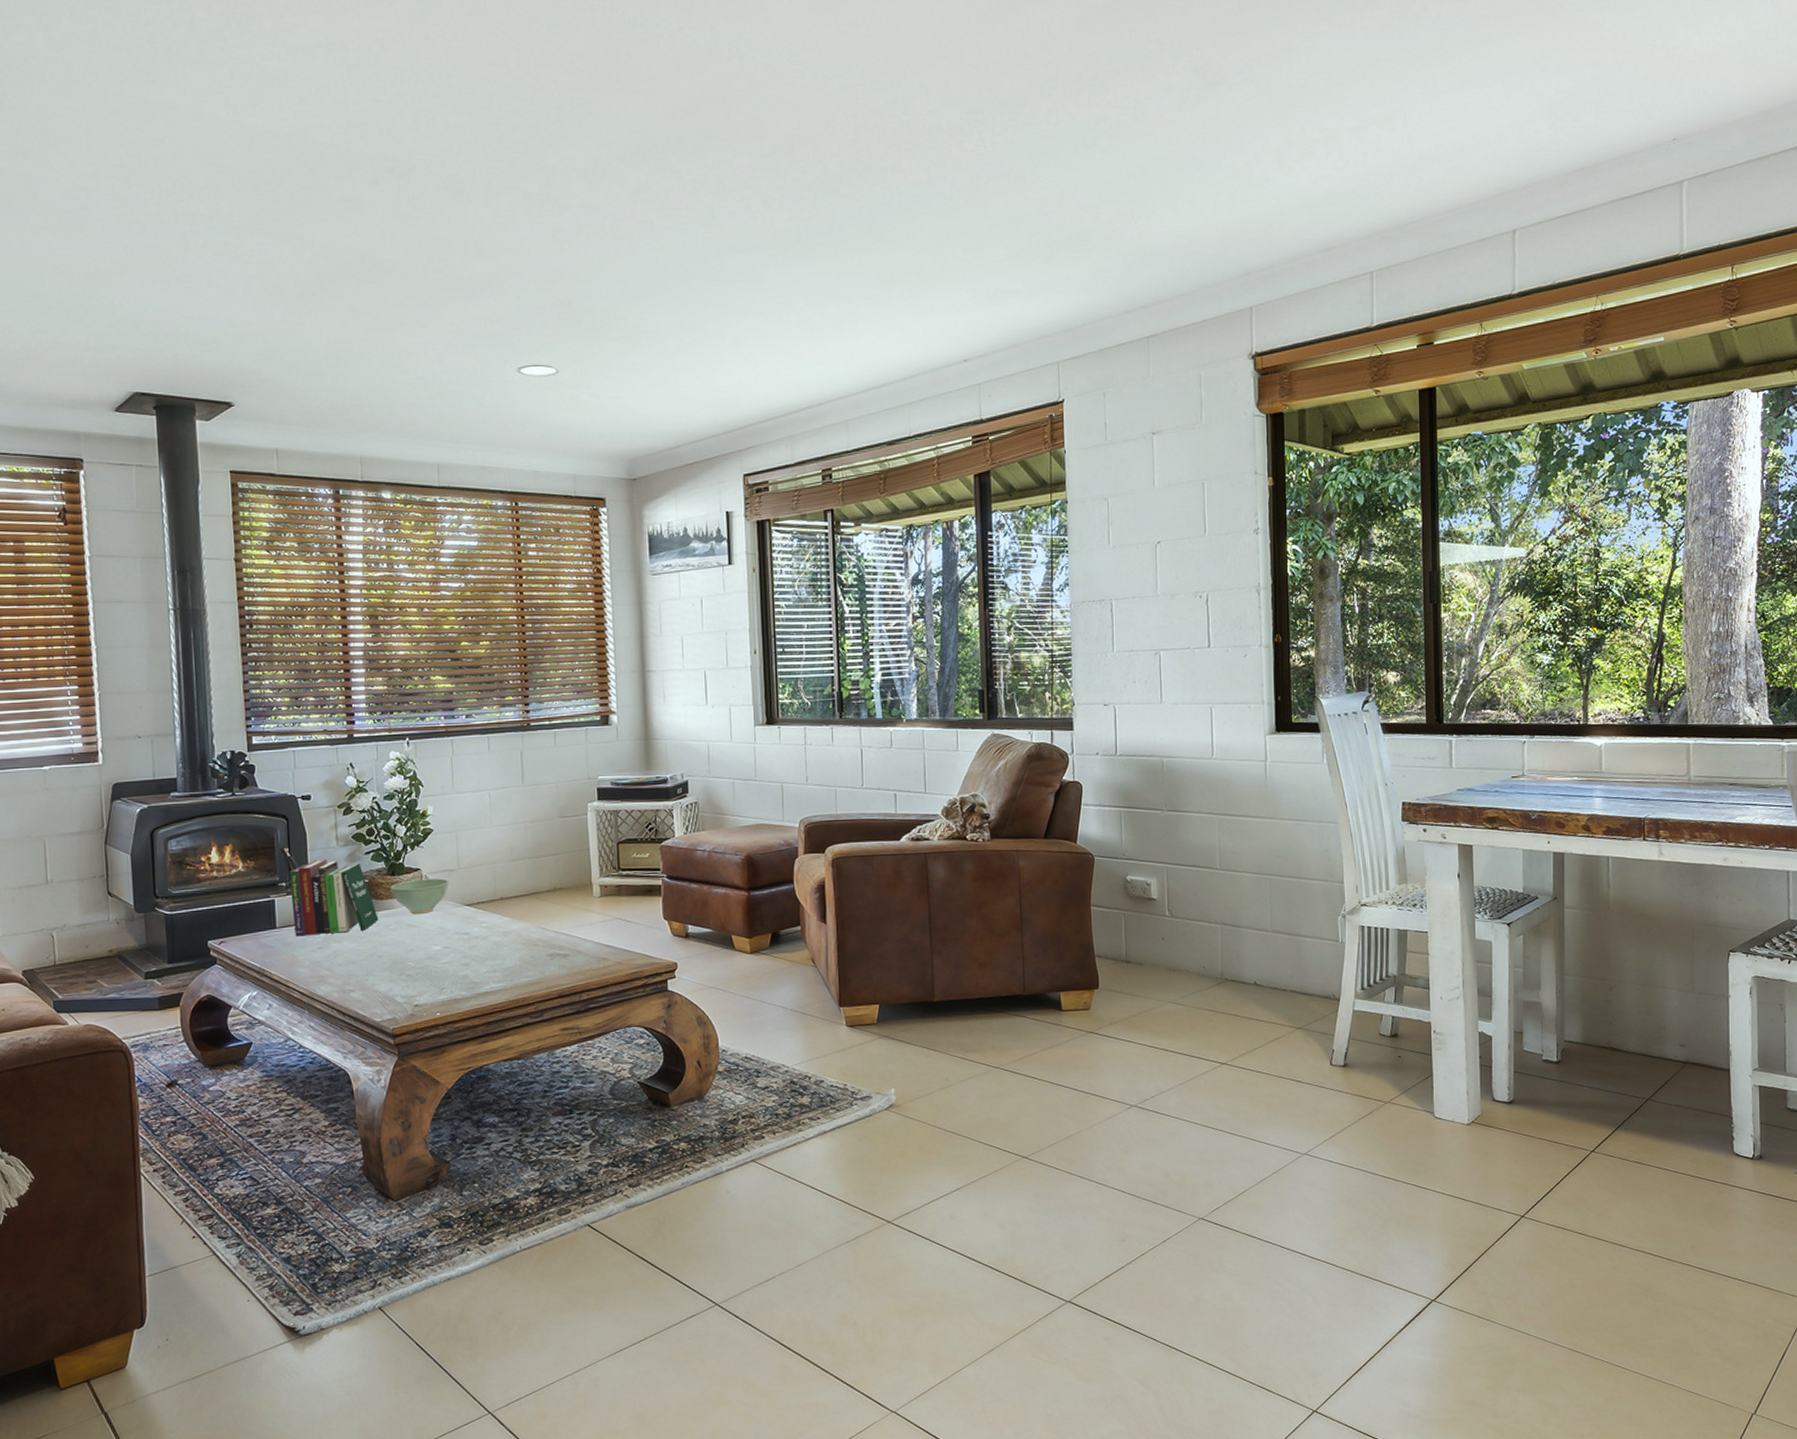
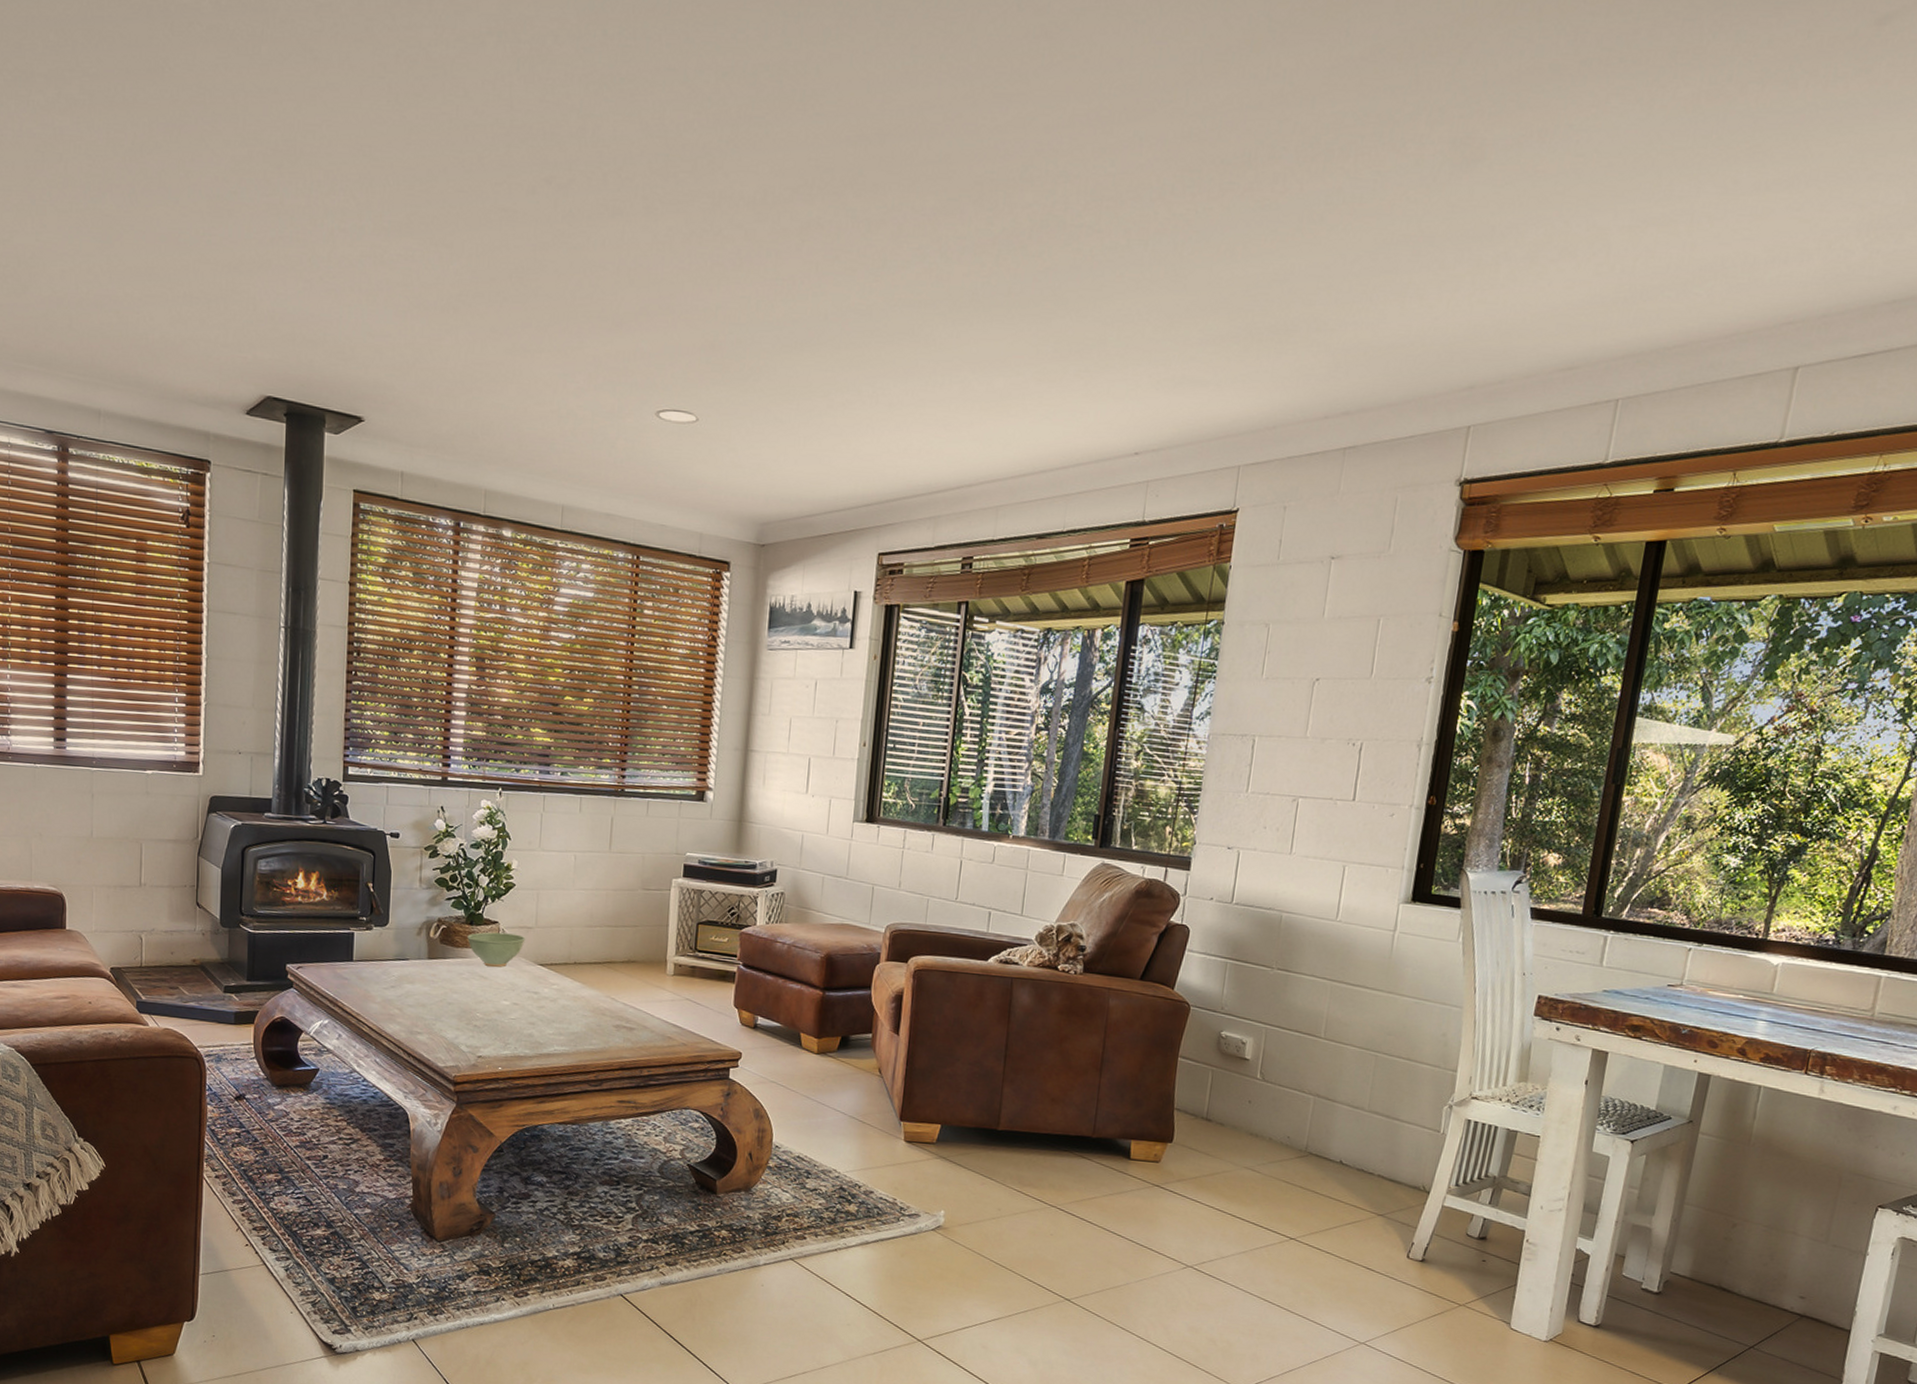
books: present [289,860,379,936] -> none [370,899,453,976]

